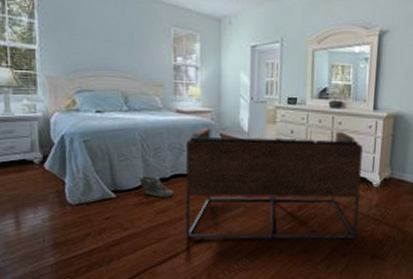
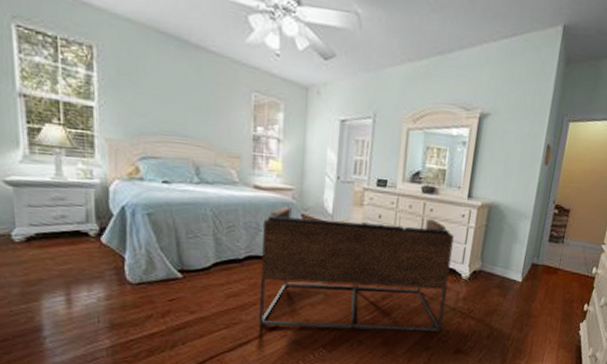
sneaker: present [139,175,173,198] -> none [209,255,247,281]

